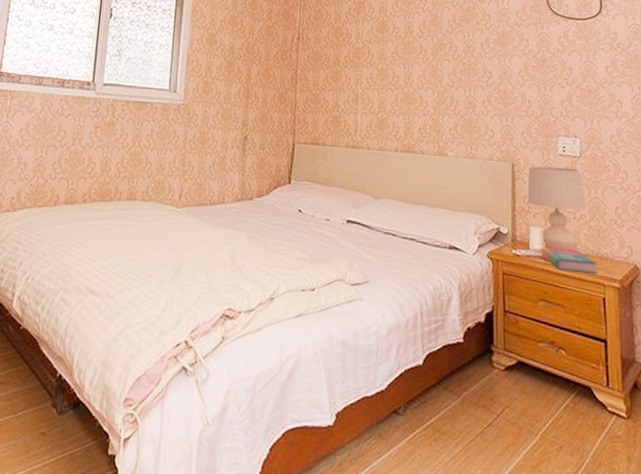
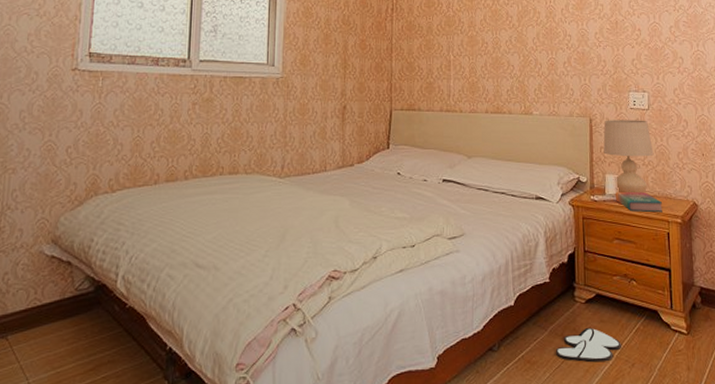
slippers: none [469,398,547,441] -> present [555,327,621,363]

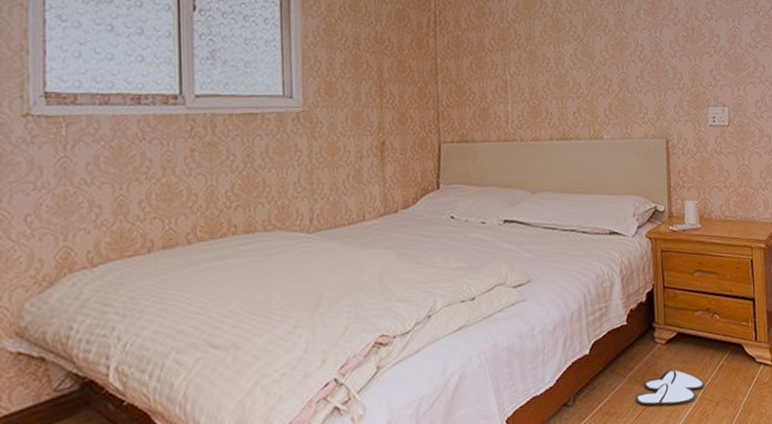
table lamp: present [603,120,654,194] -> none [681,137,735,221]
book: present [616,191,664,213] -> none [696,217,746,240]

